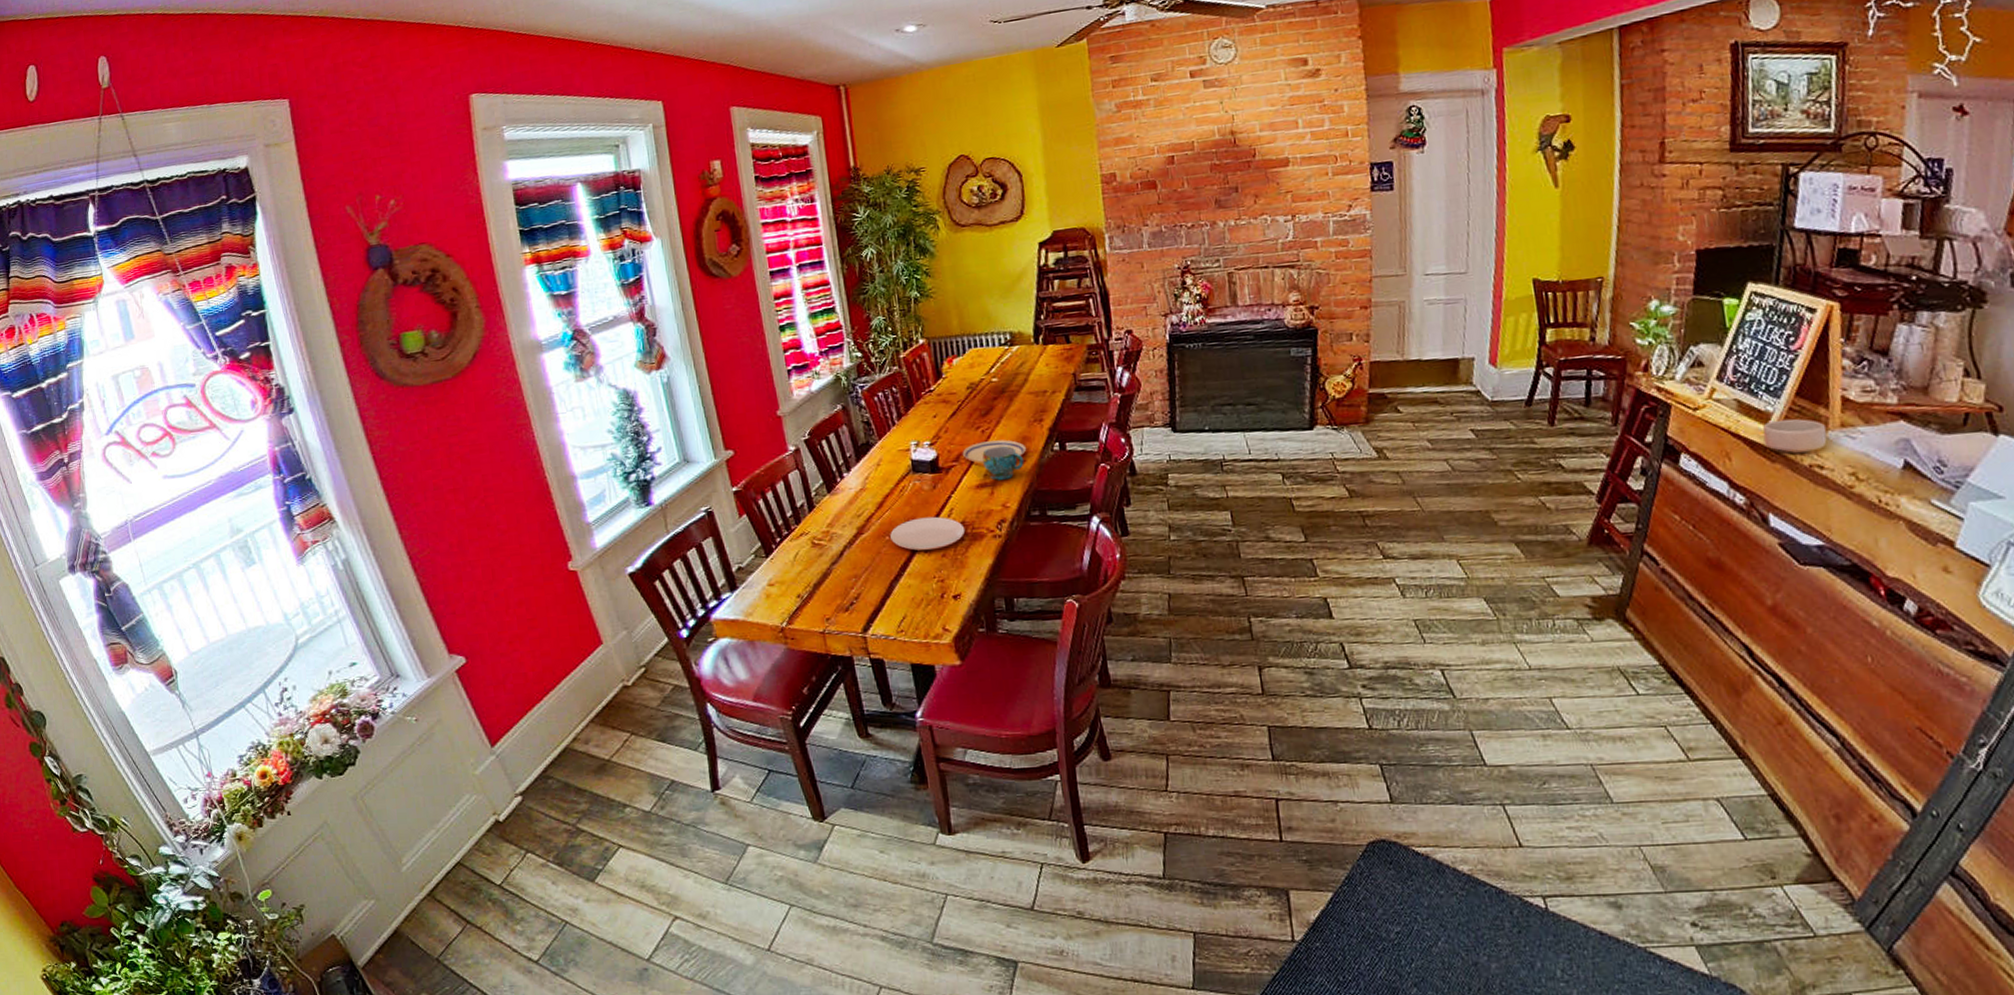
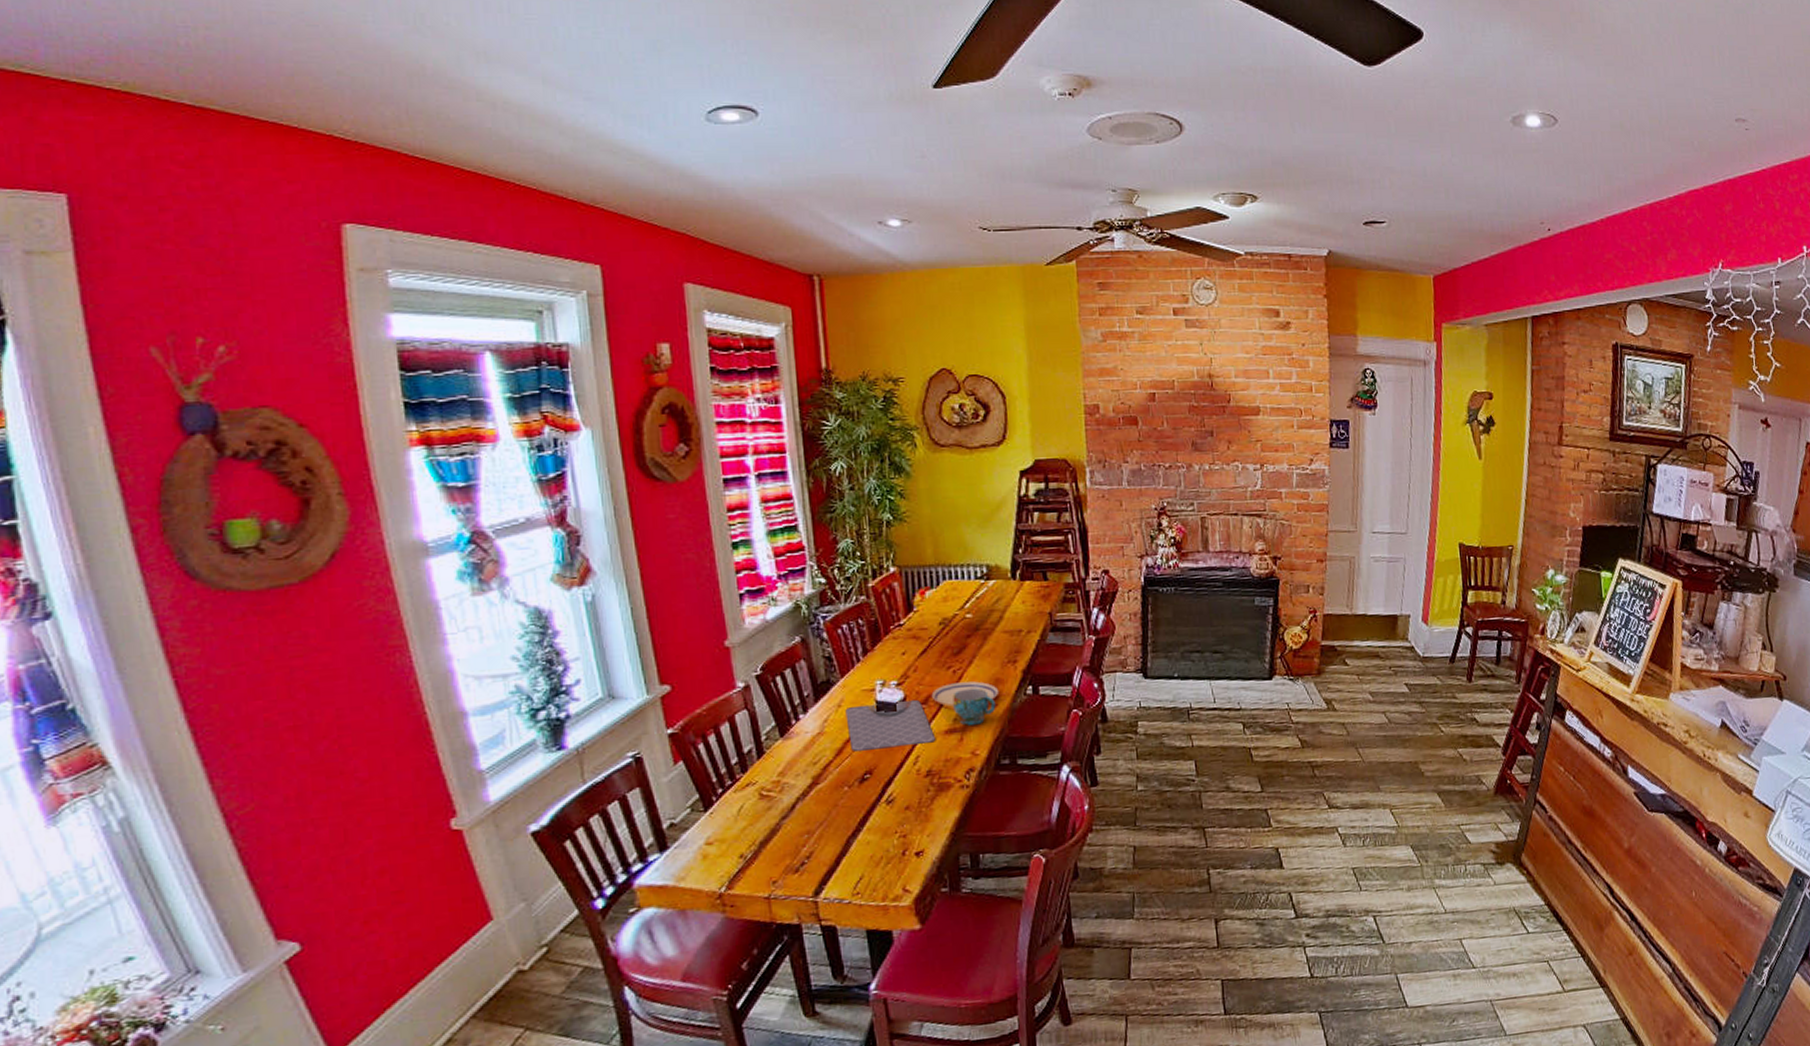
placemat: none [884,457,968,506] -> present [845,699,936,752]
plate: present [890,516,966,551] -> none [849,764,932,803]
mug: present [1762,419,1827,454] -> none [1625,681,1670,712]

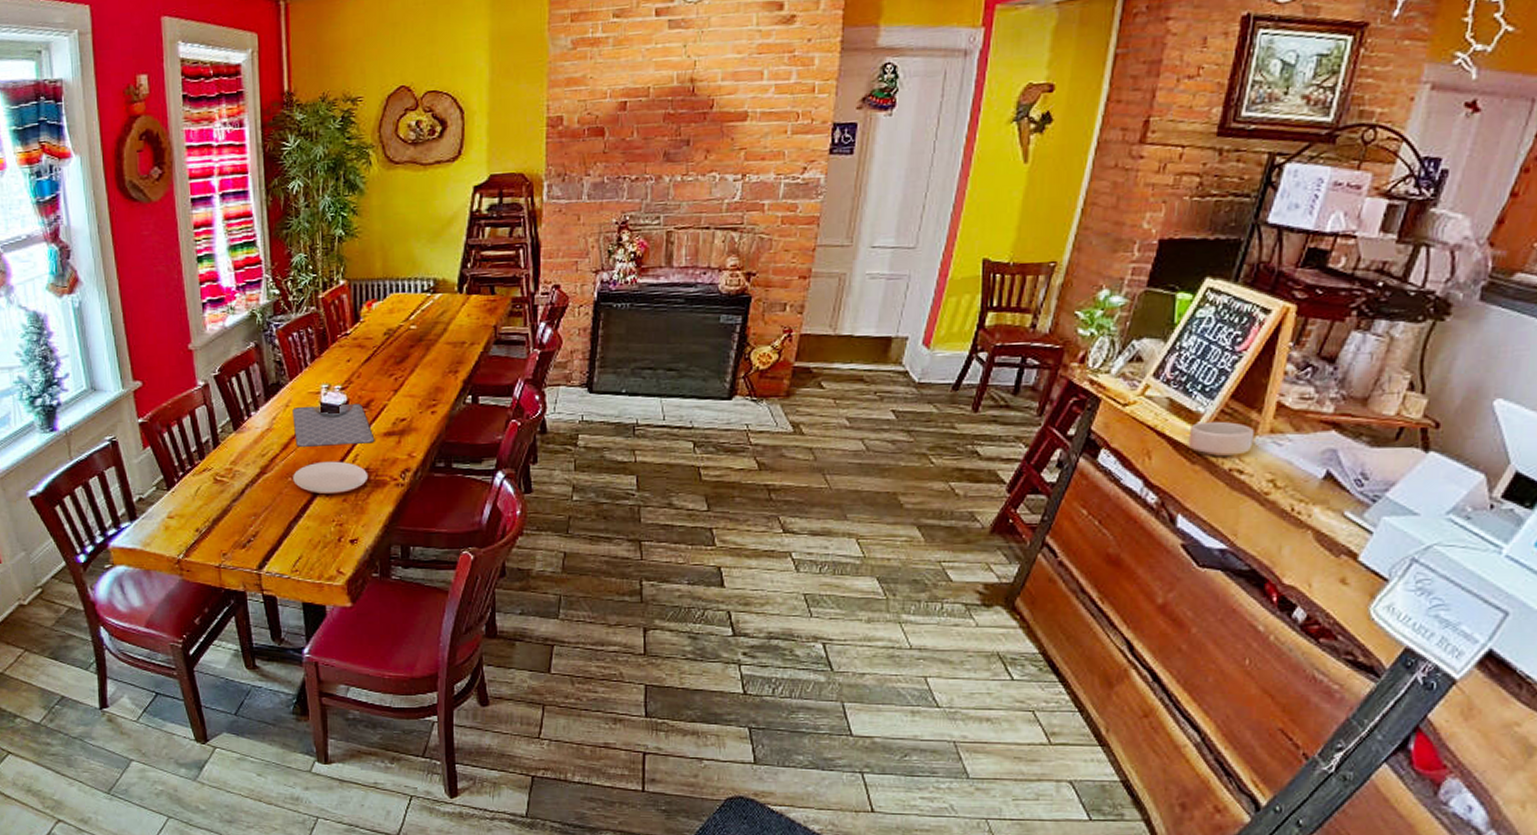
plate: none [849,764,932,803] -> present [293,461,369,495]
plate: present [931,681,999,708] -> none [372,389,439,413]
cup: present [952,688,996,726] -> none [393,395,435,429]
mug: none [1625,681,1670,712] -> present [1188,421,1255,456]

